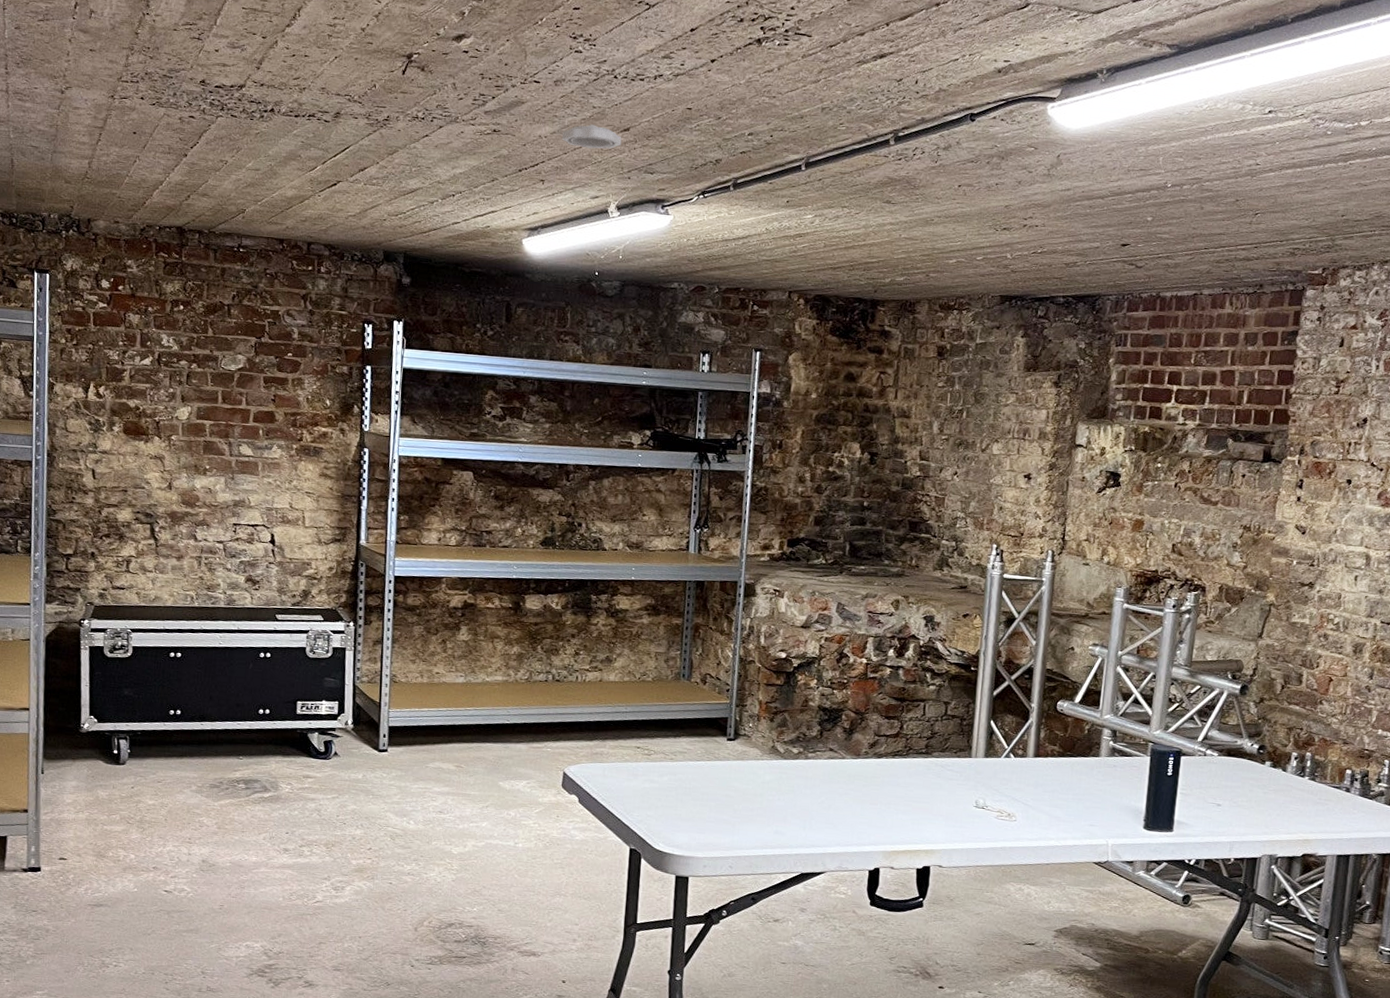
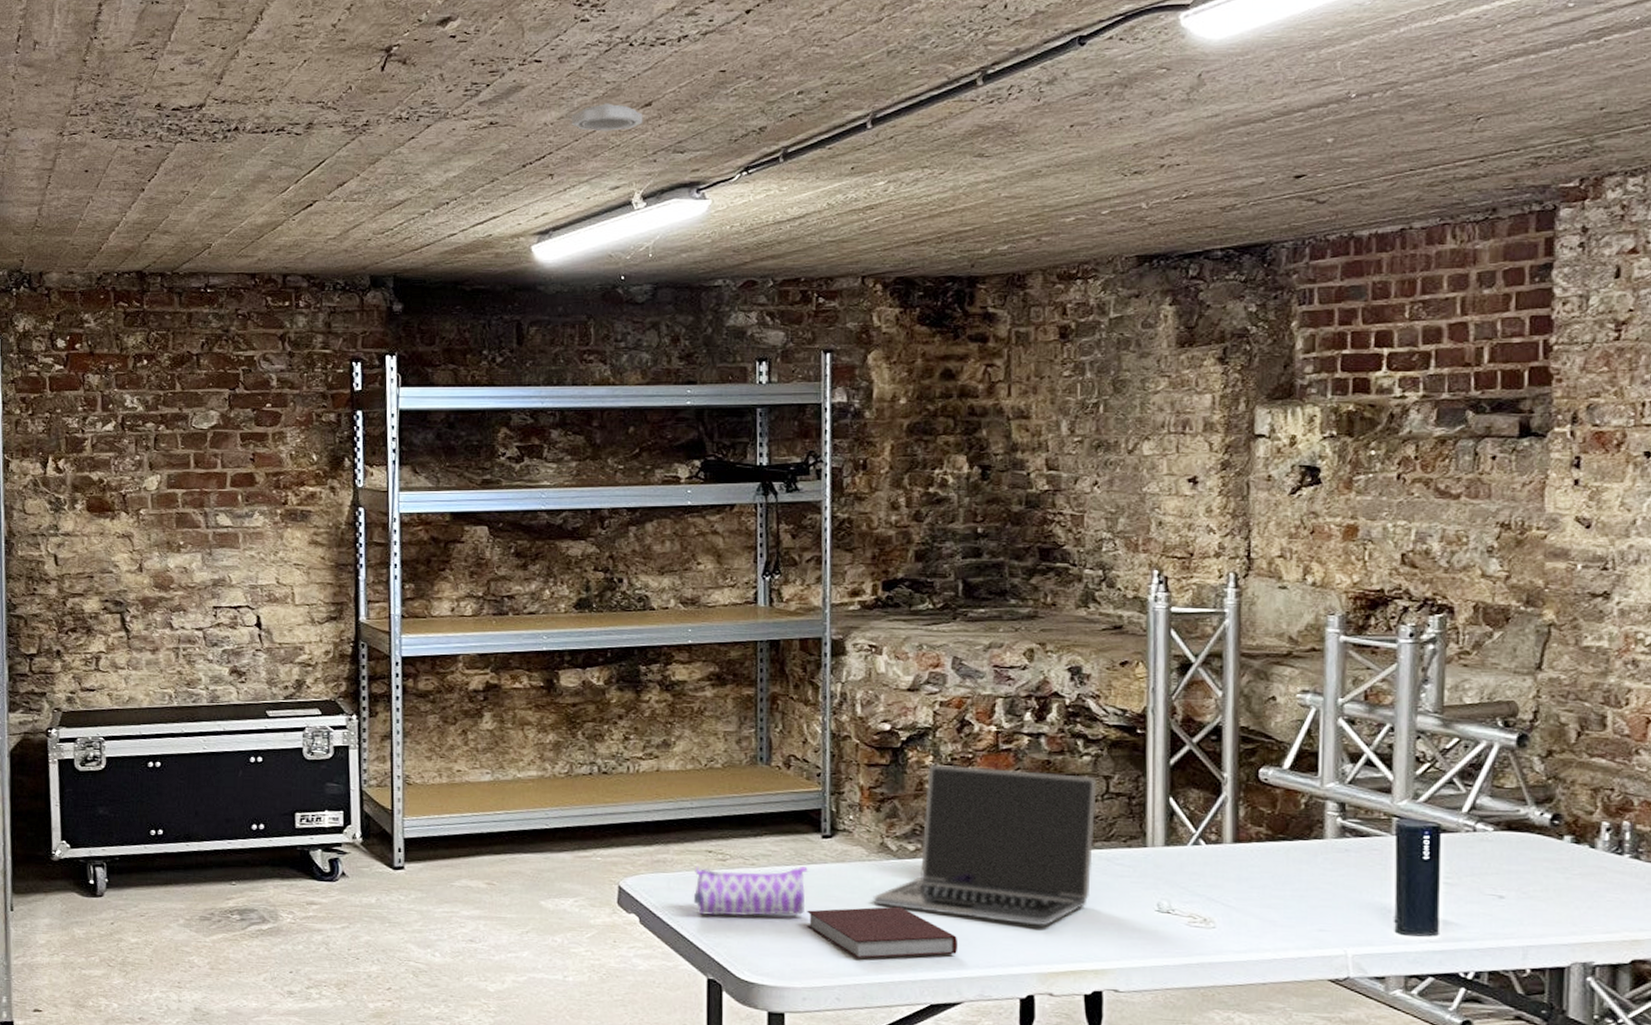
pencil case: none [623,758,714,801] -> present [694,866,808,917]
notebook: none [710,796,826,837] -> present [807,906,959,959]
laptop: none [763,686,939,816] -> present [873,764,1097,926]

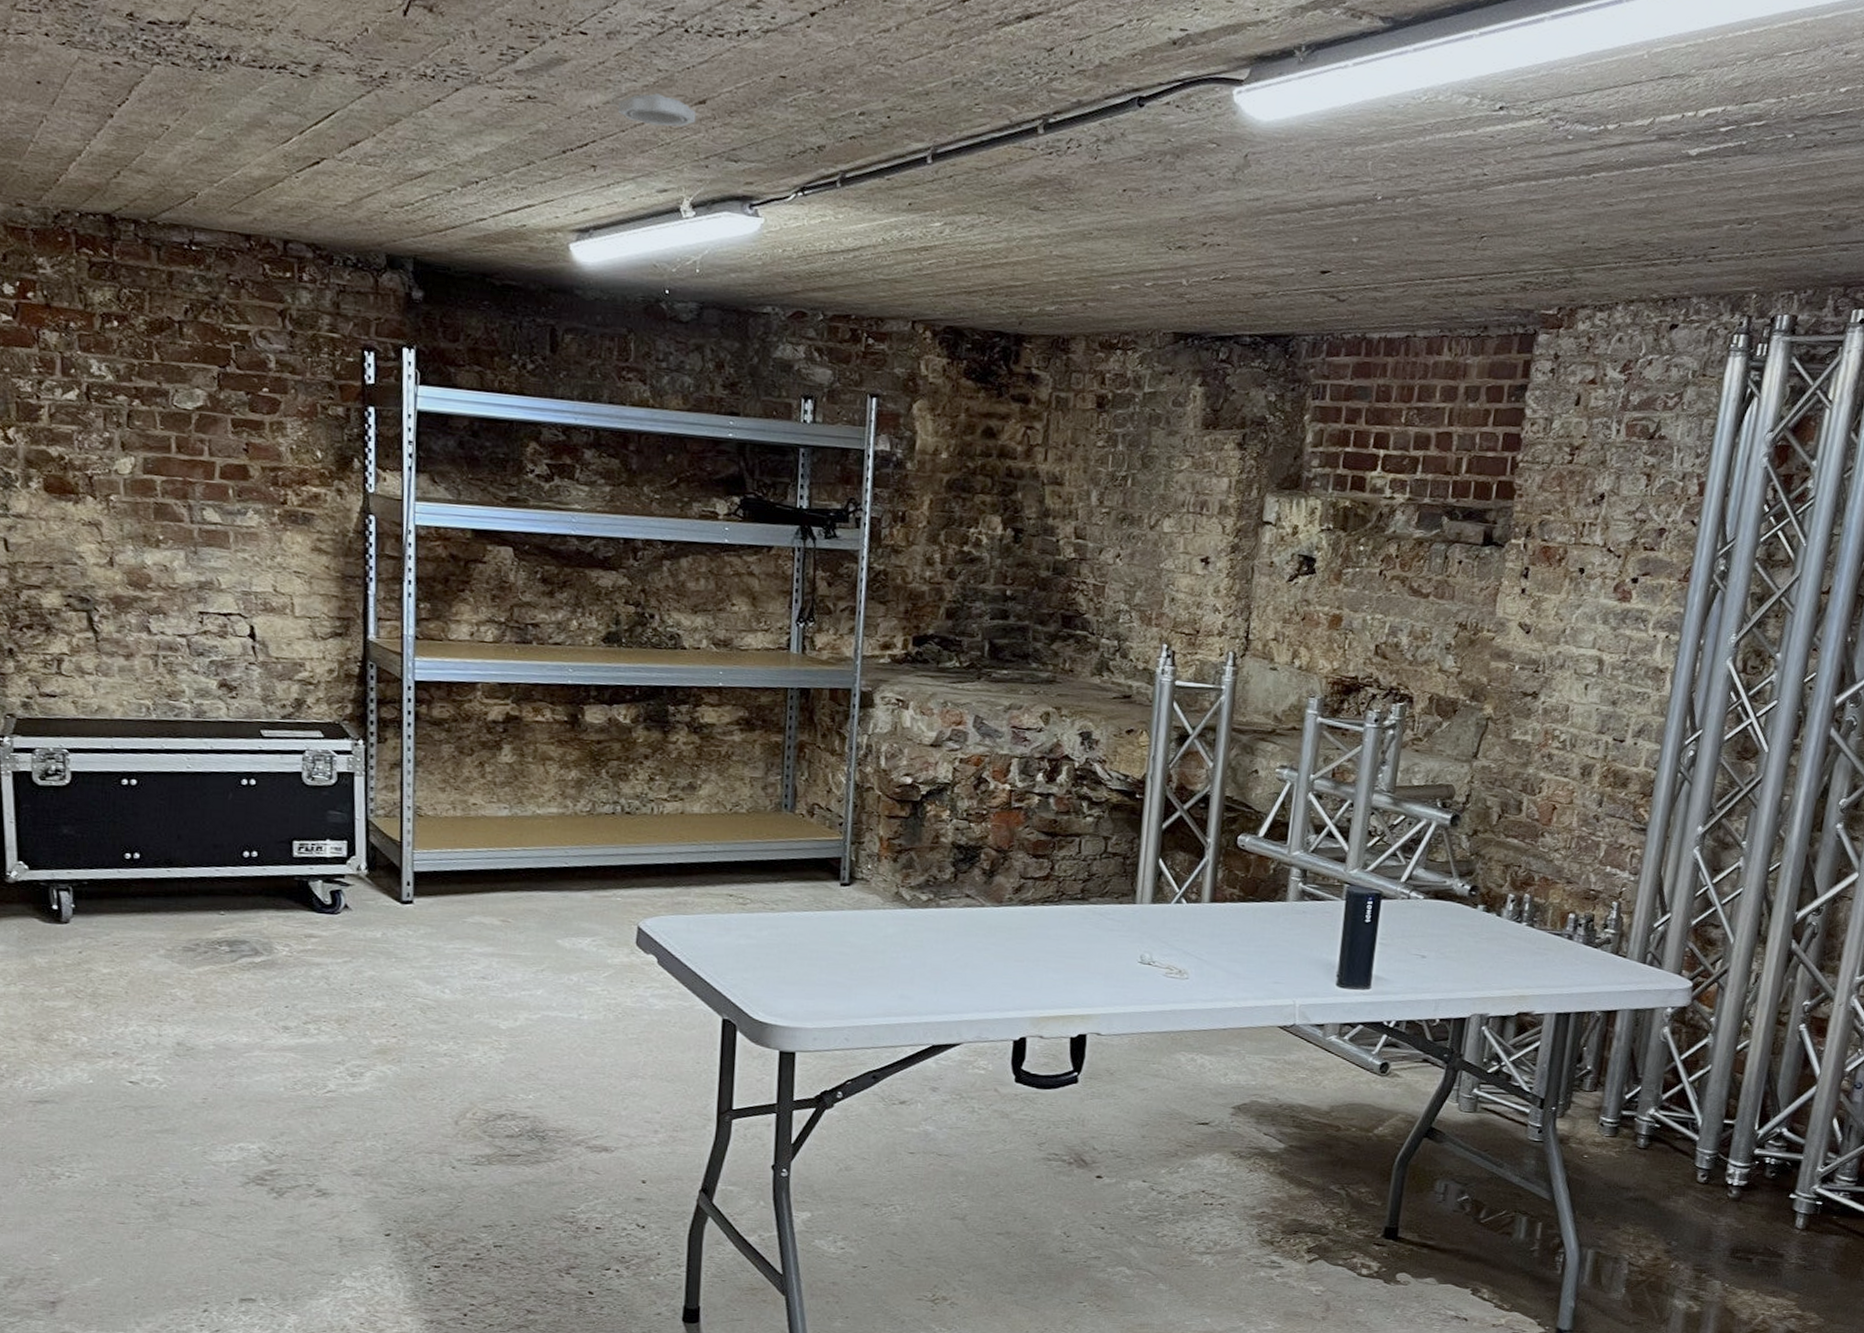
pencil case: present [694,866,808,917] -> none [713,909,825,960]
notebook: present [807,906,959,959] -> none [821,953,962,1002]
laptop: present [873,764,1097,926] -> none [885,818,1097,975]

